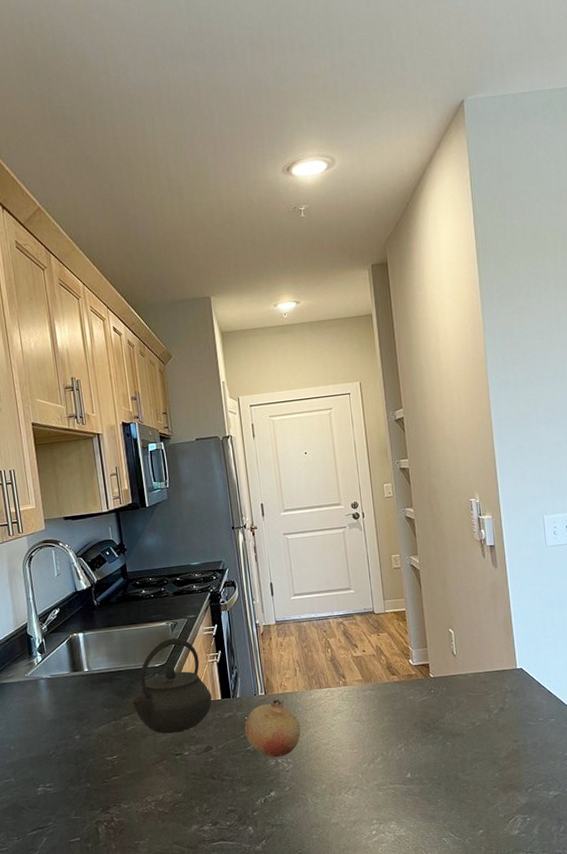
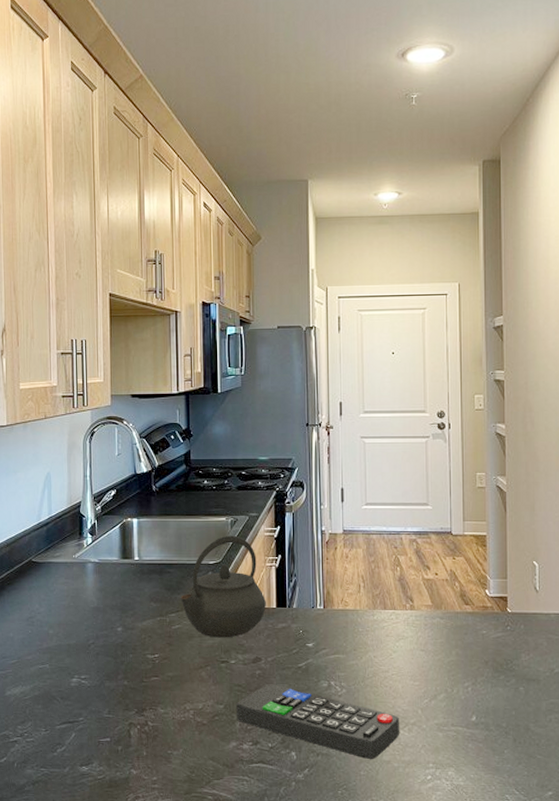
remote control: none [194,768,344,824] -> present [236,684,399,759]
fruit: present [244,698,301,758] -> none [298,614,359,679]

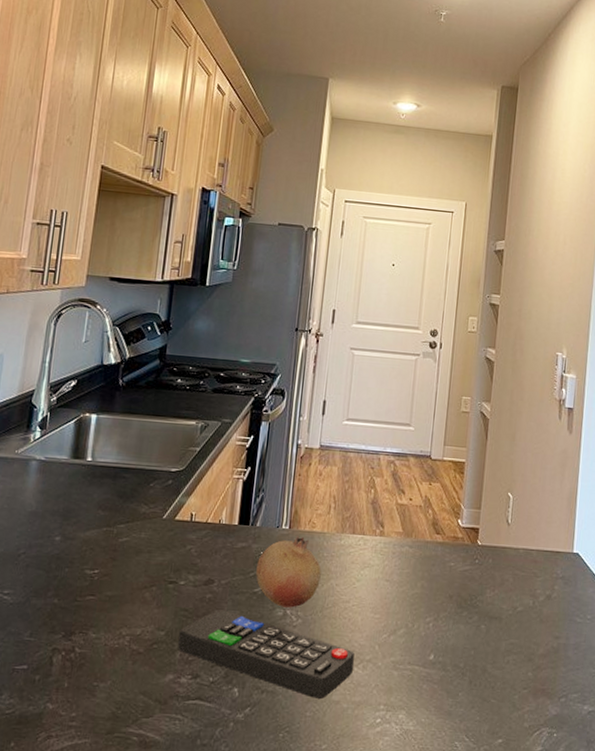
kettle: present [180,535,266,638] -> none [133,441,228,556]
fruit: none [298,614,359,679] -> present [256,536,321,608]

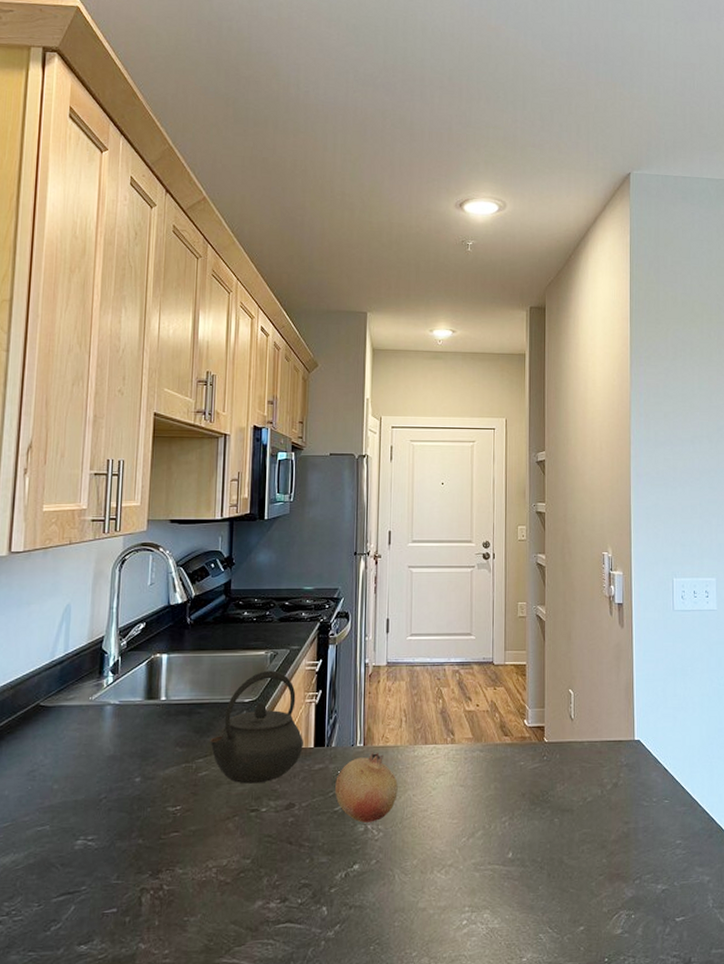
kettle: none [133,441,228,556] -> present [210,670,303,784]
remote control: present [178,609,355,699] -> none [264,832,436,908]

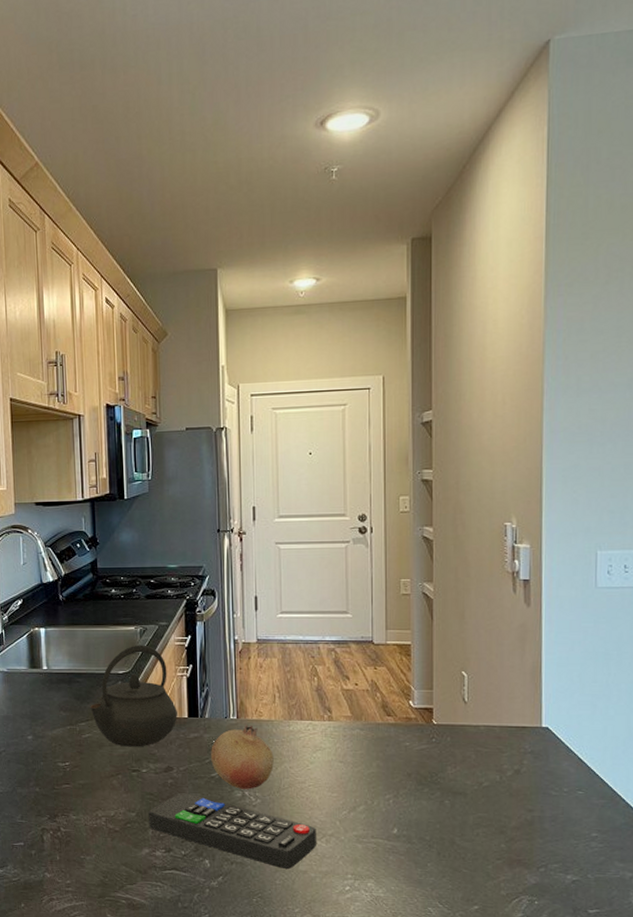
remote control: none [264,832,436,908] -> present [149,793,316,869]

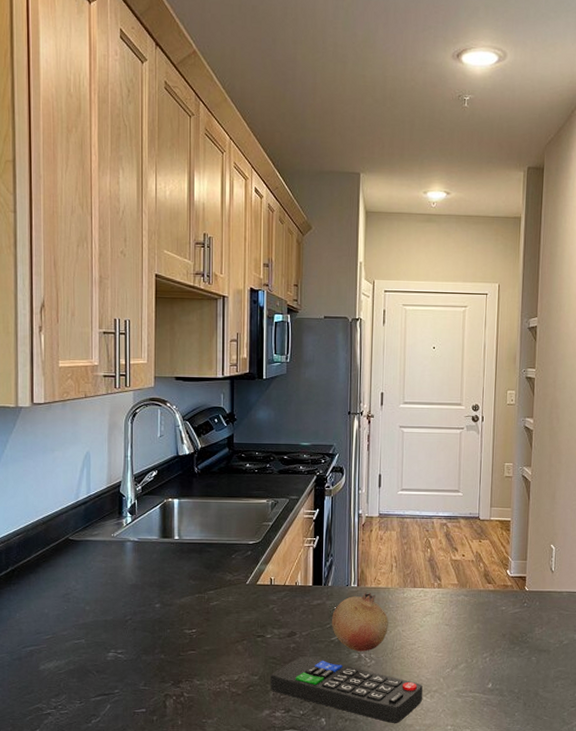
kettle: present [90,645,177,747] -> none [219,517,303,614]

